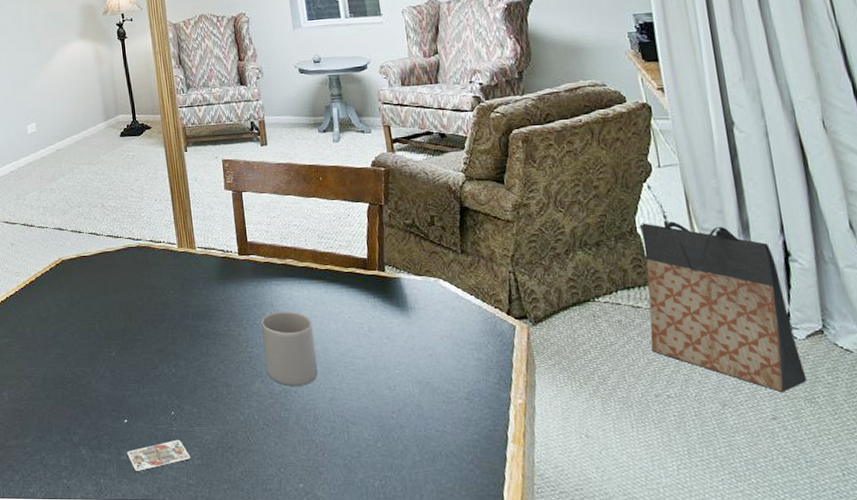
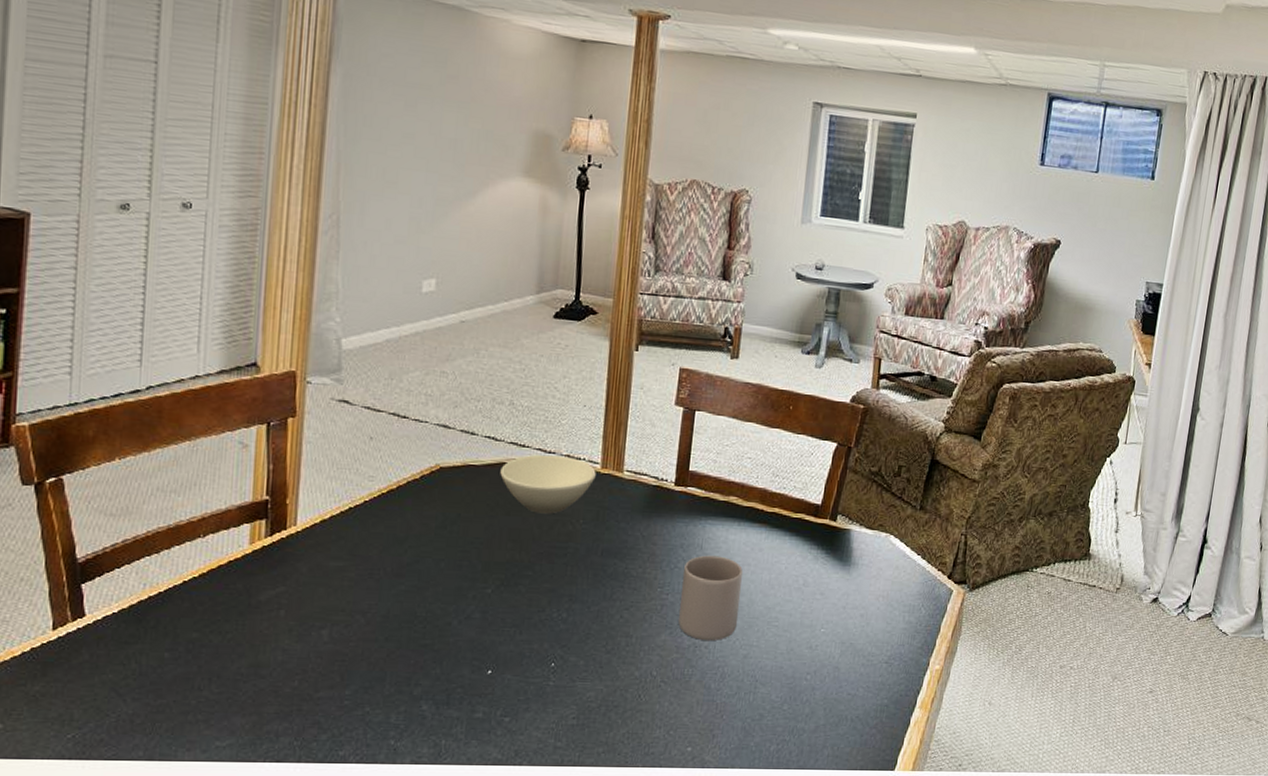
bowl: none [104,241,176,289] -> present [500,454,596,514]
playing card: present [127,439,191,471] -> none [483,695,565,731]
bag: present [639,221,807,392] -> none [1069,497,1194,668]

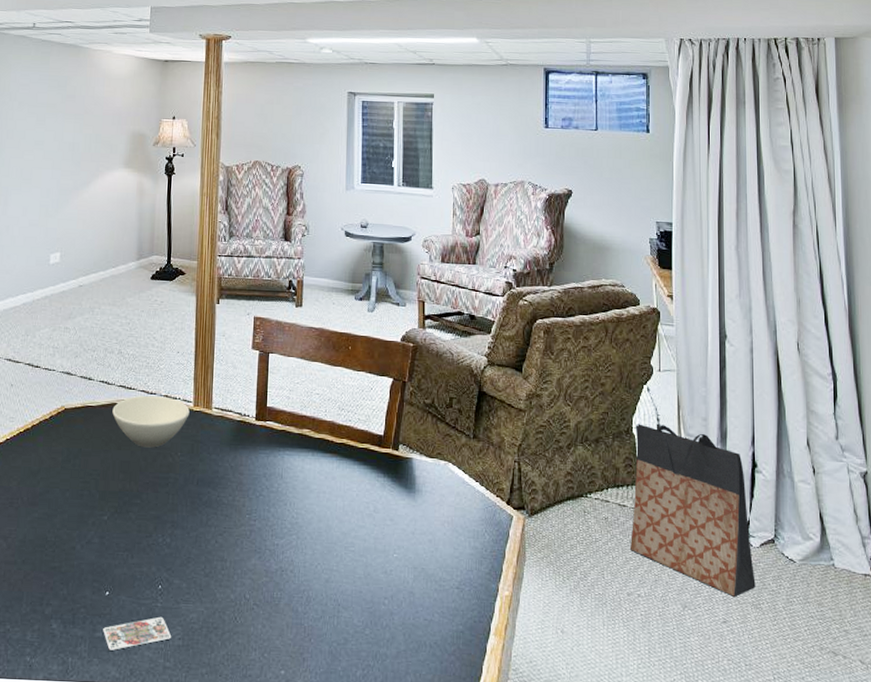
playing card: none [483,695,565,731] -> present [103,616,172,650]
mug: present [678,555,744,641] -> none [265,483,320,565]
bag: none [1069,497,1194,668] -> present [630,424,756,597]

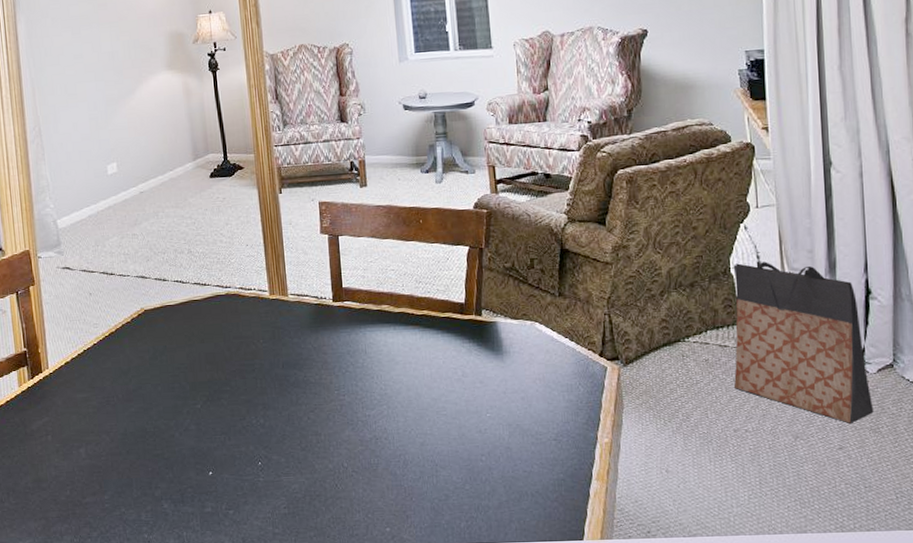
playing card: present [103,616,172,650] -> none [211,489,277,523]
bowl: present [112,395,190,448] -> none [190,288,267,339]

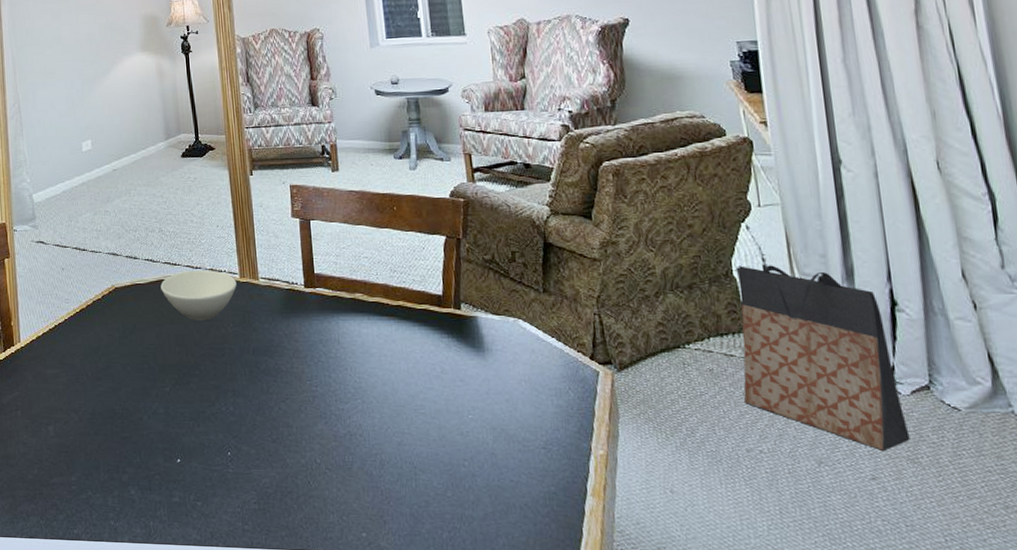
bowl: none [190,288,267,339] -> present [160,270,237,320]

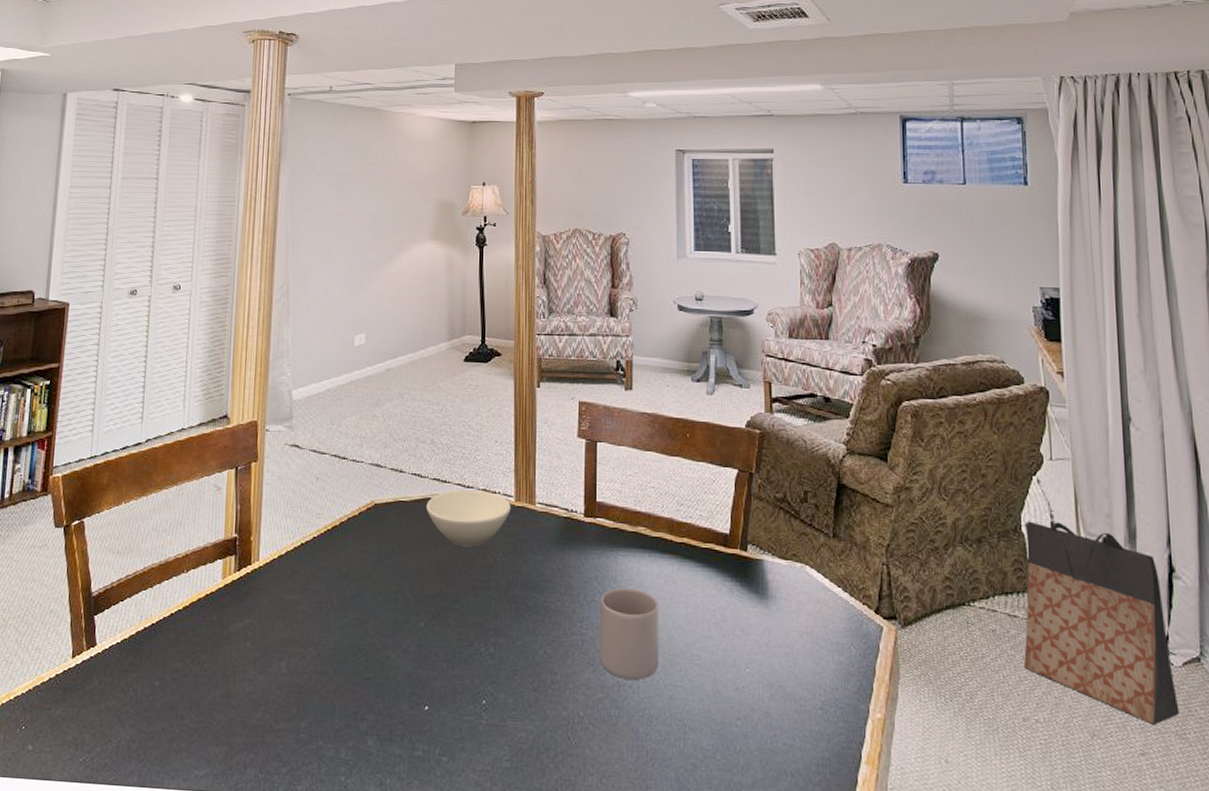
mug: none [326,349,386,429] -> present [599,588,660,680]

